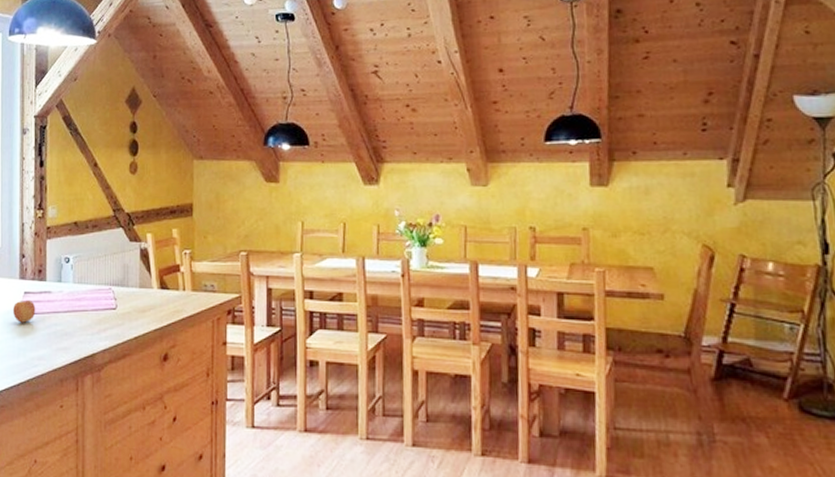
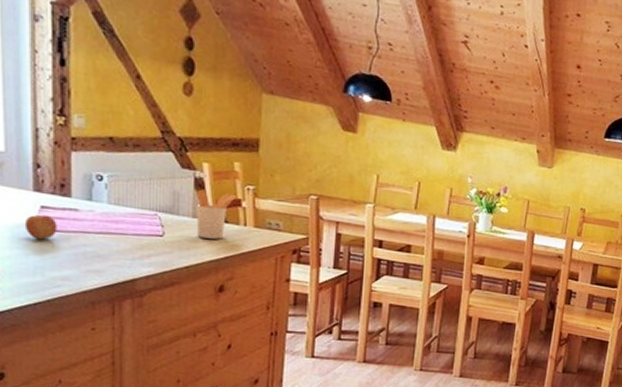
utensil holder: none [142,259,176,307] -> present [196,189,237,239]

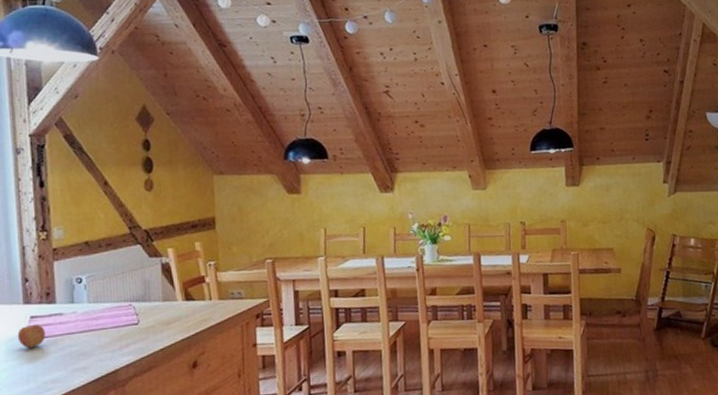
utensil holder: present [196,189,237,239] -> none [164,272,200,319]

